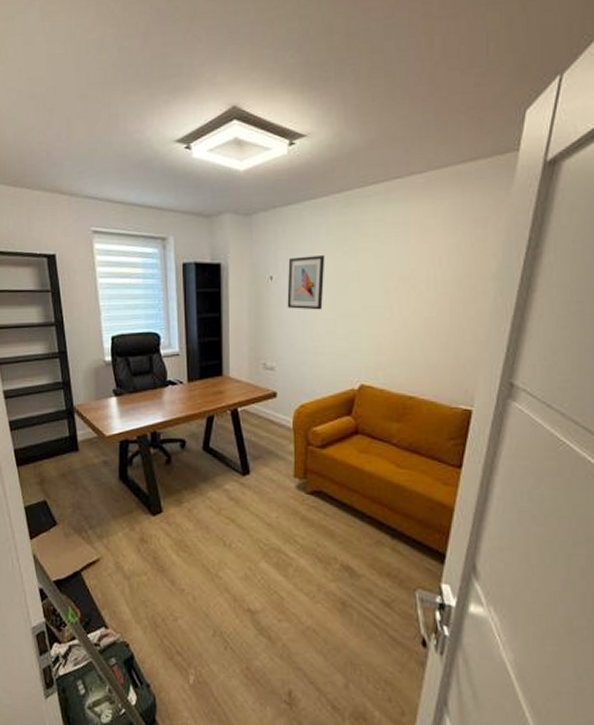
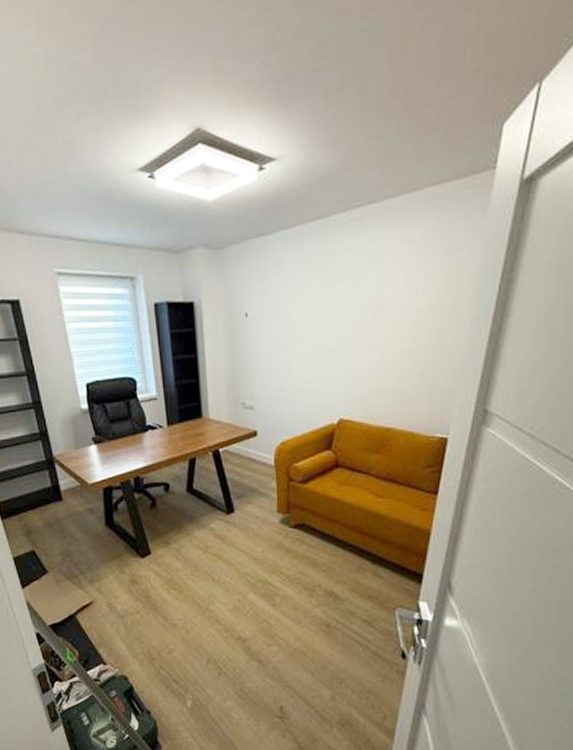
wall art: present [287,255,325,310] -> none [263,289,301,346]

